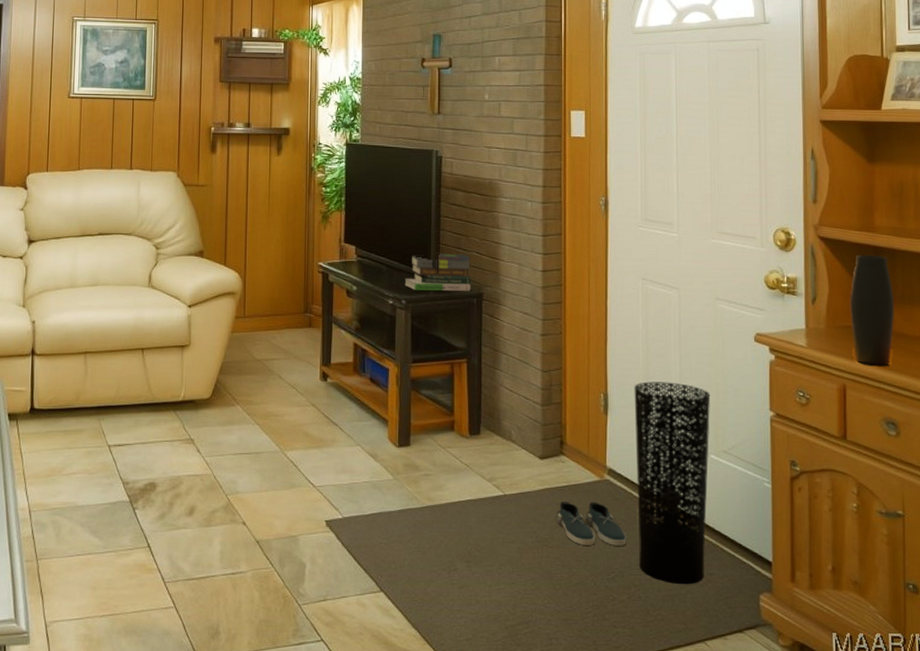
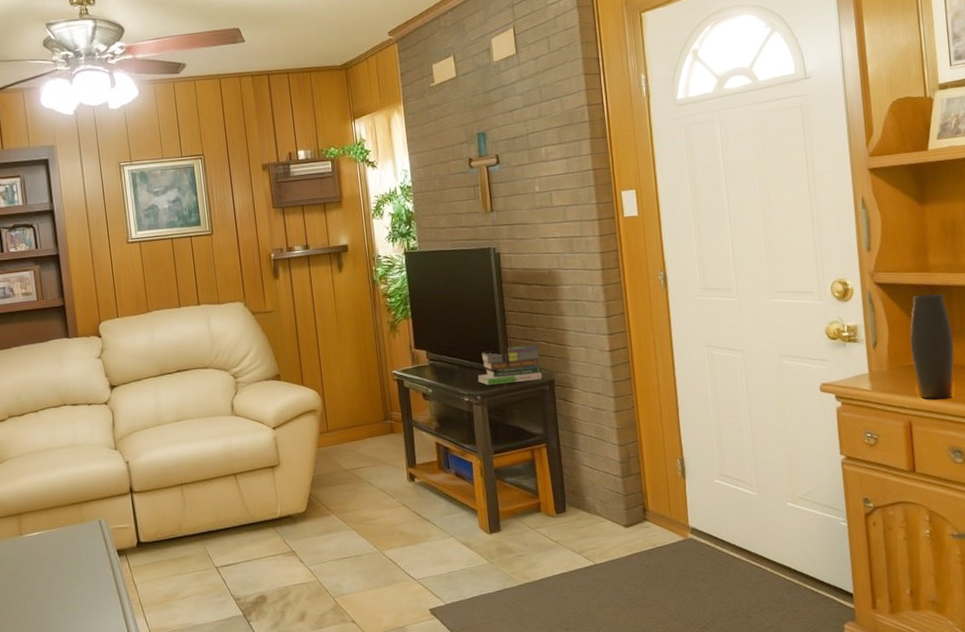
shoe: present [556,501,627,546] -> none [645,560,715,601]
umbrella stand: present [634,381,711,584] -> none [708,440,791,625]

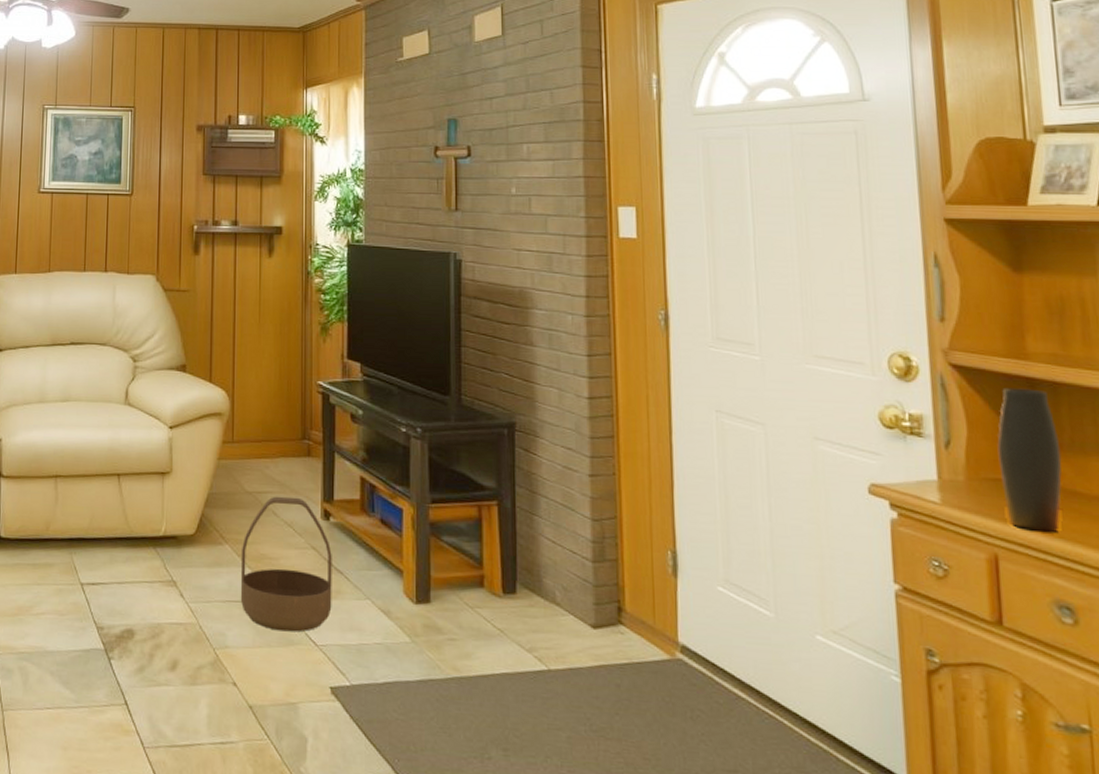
basket: none [345,467,424,575] -> present [240,496,332,632]
books: present [477,345,543,386] -> none [420,373,501,421]

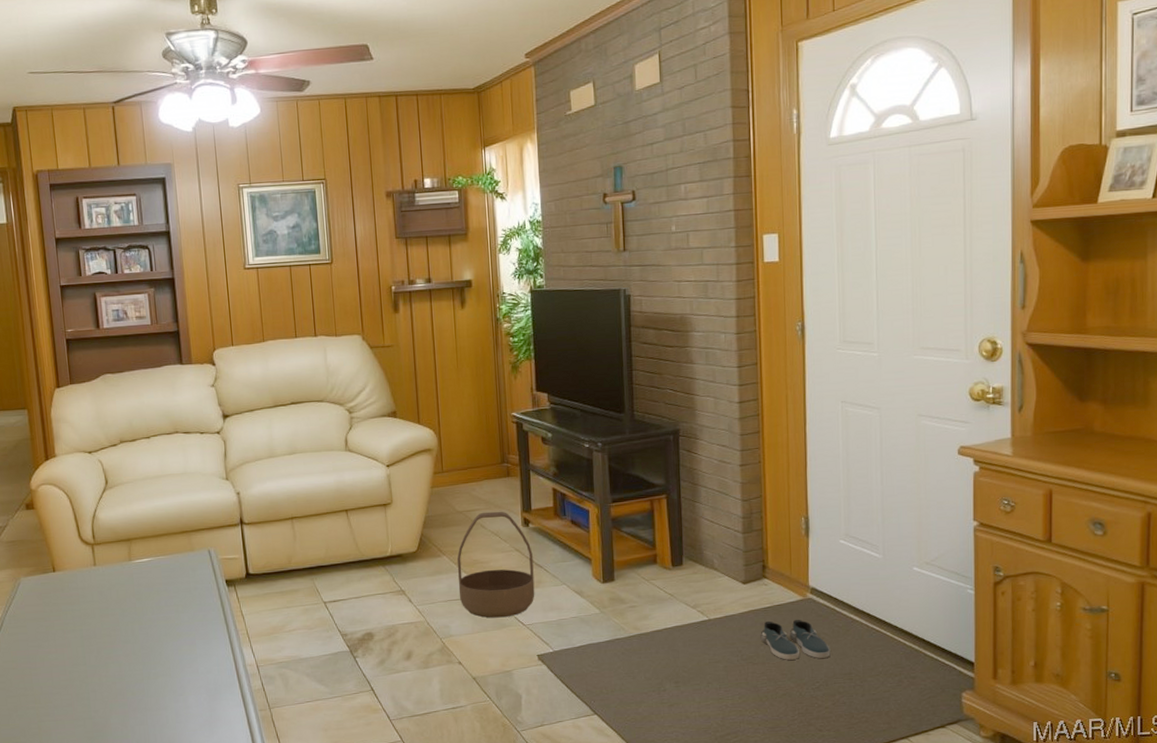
shoe: none [615,682,709,744] -> present [760,620,831,660]
vase: present [997,387,1062,532] -> none [1058,357,1106,469]

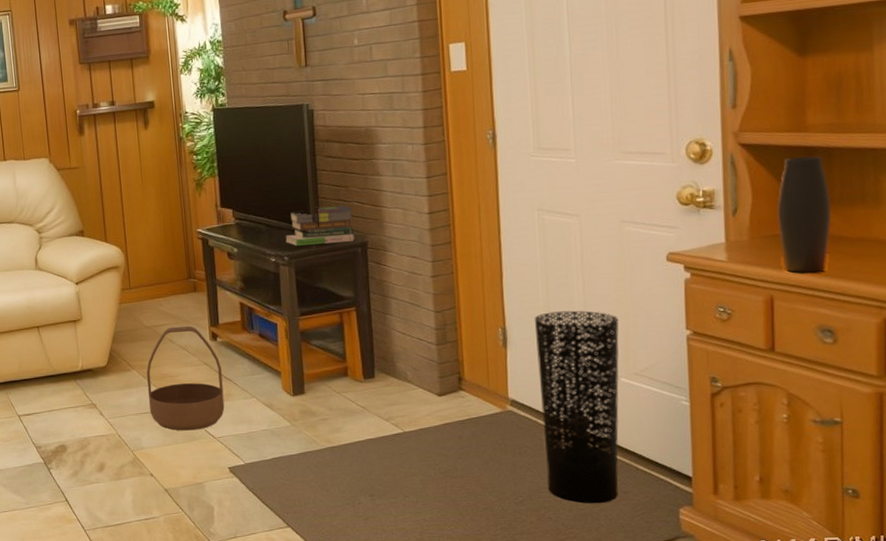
books: none [599,392,668,433] -> present [285,205,355,247]
shoe: present [760,620,831,660] -> none [458,432,534,474]
umbrella stand: none [835,501,913,688] -> present [534,310,619,503]
vase: none [1058,357,1106,469] -> present [777,156,832,273]

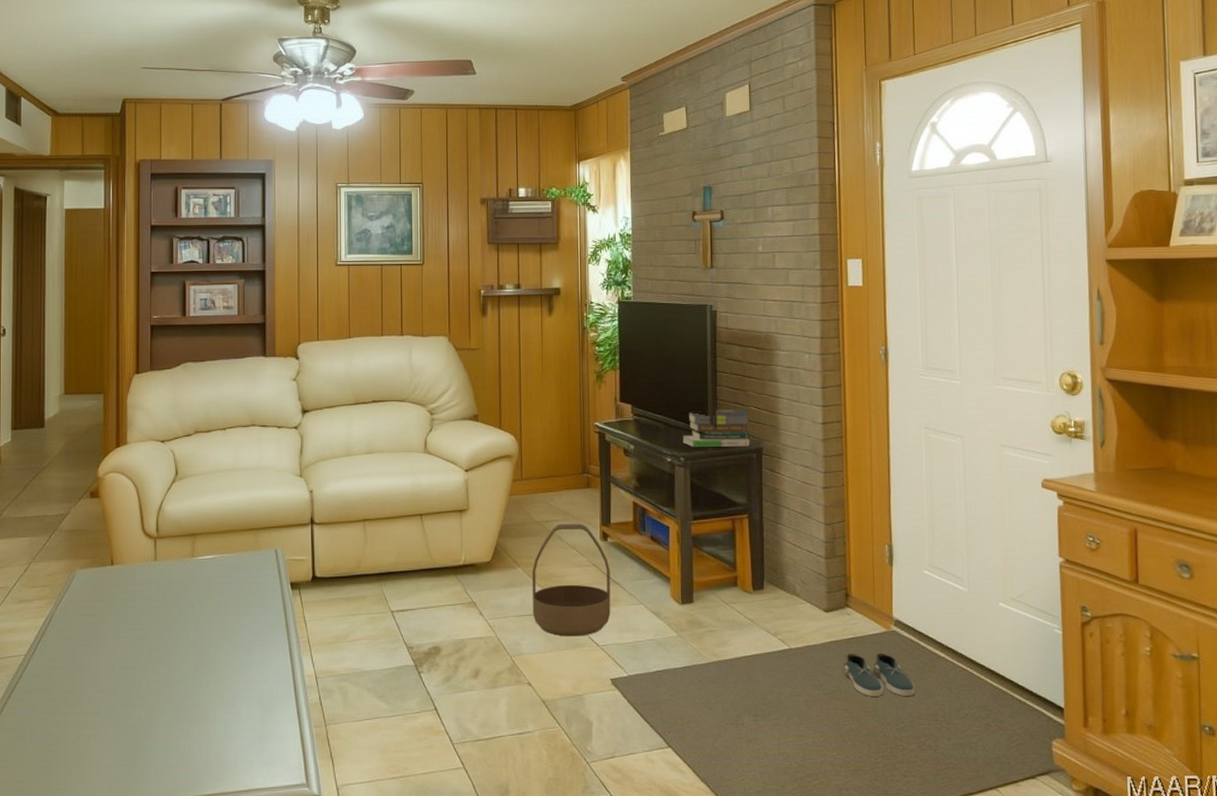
shoe: none [458,432,534,474] -> present [843,653,915,697]
umbrella stand: present [534,310,619,503] -> none [919,531,998,732]
vase: present [777,156,832,273] -> none [1139,395,1187,508]

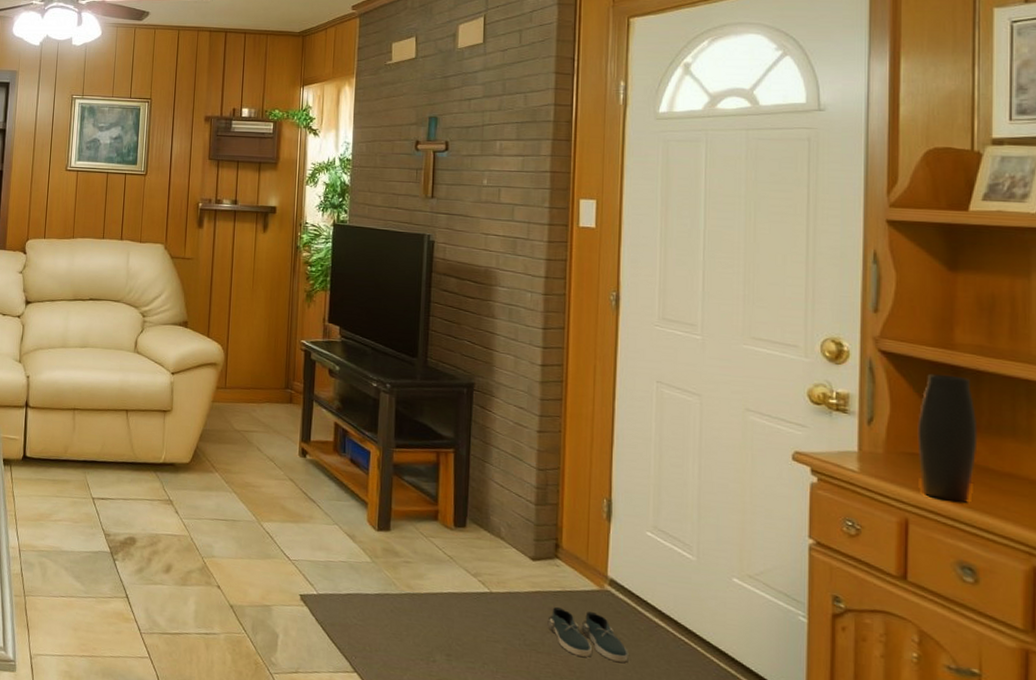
basket: present [531,523,611,637] -> none [226,435,307,548]
books: present [682,408,751,448] -> none [390,338,463,381]
vase: none [1139,395,1187,508] -> present [917,373,978,503]

